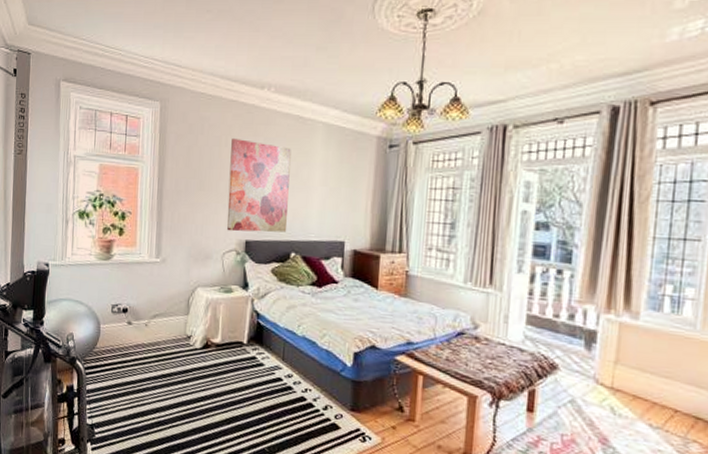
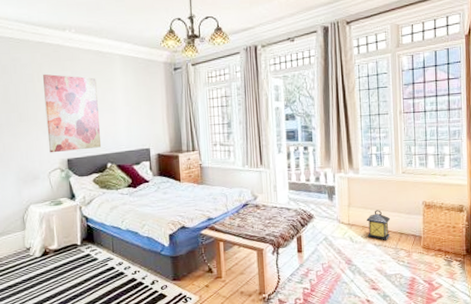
lantern: none [640,376,683,423] -> present [366,210,391,240]

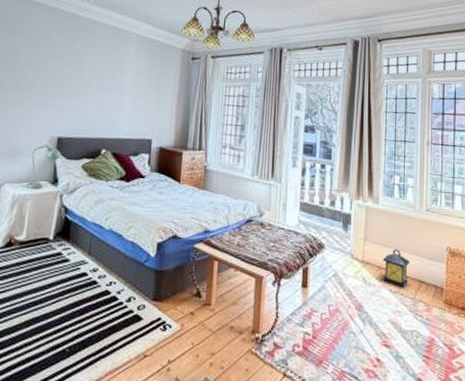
wall art: present [43,73,102,153] -> none [40,41,107,130]

